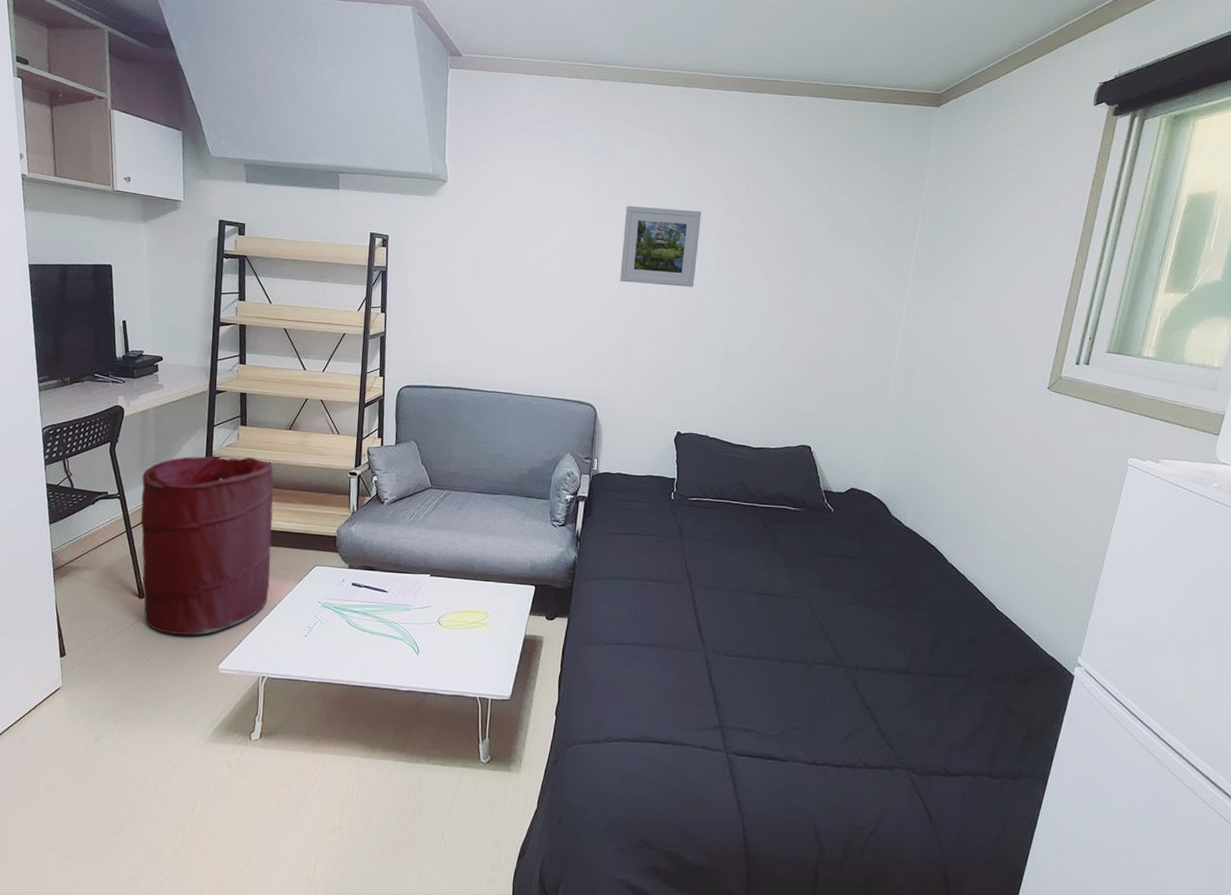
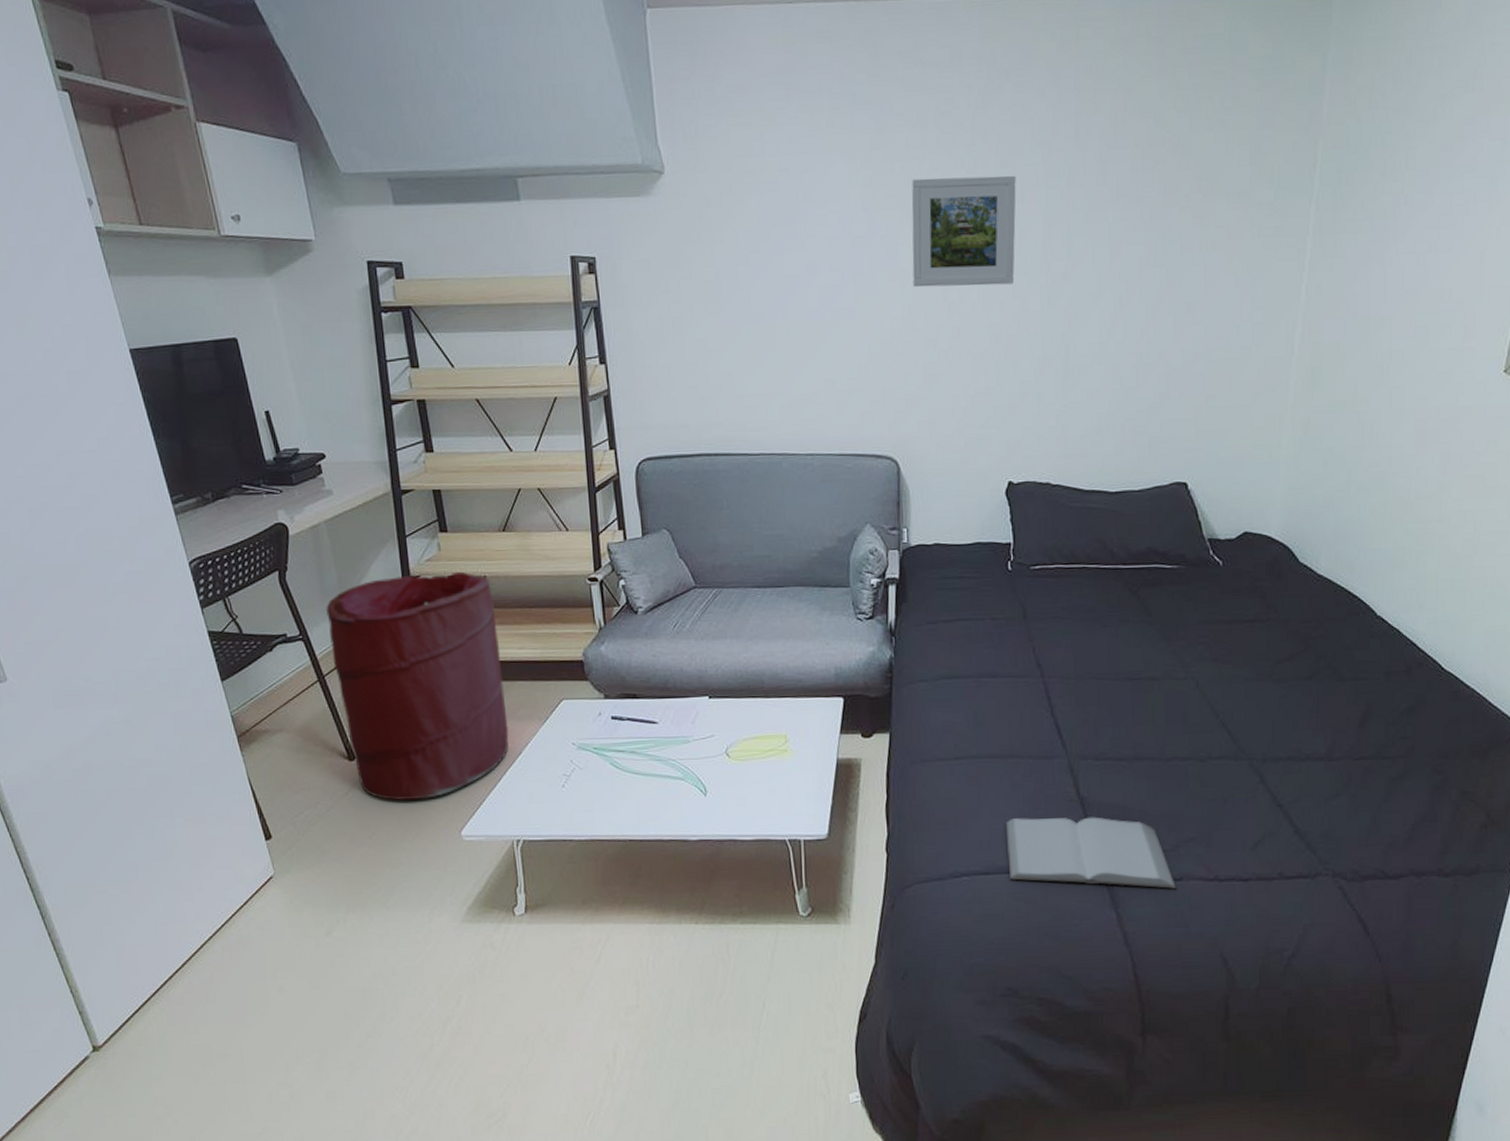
book: none [651,697,782,768] -> present [1005,817,1176,889]

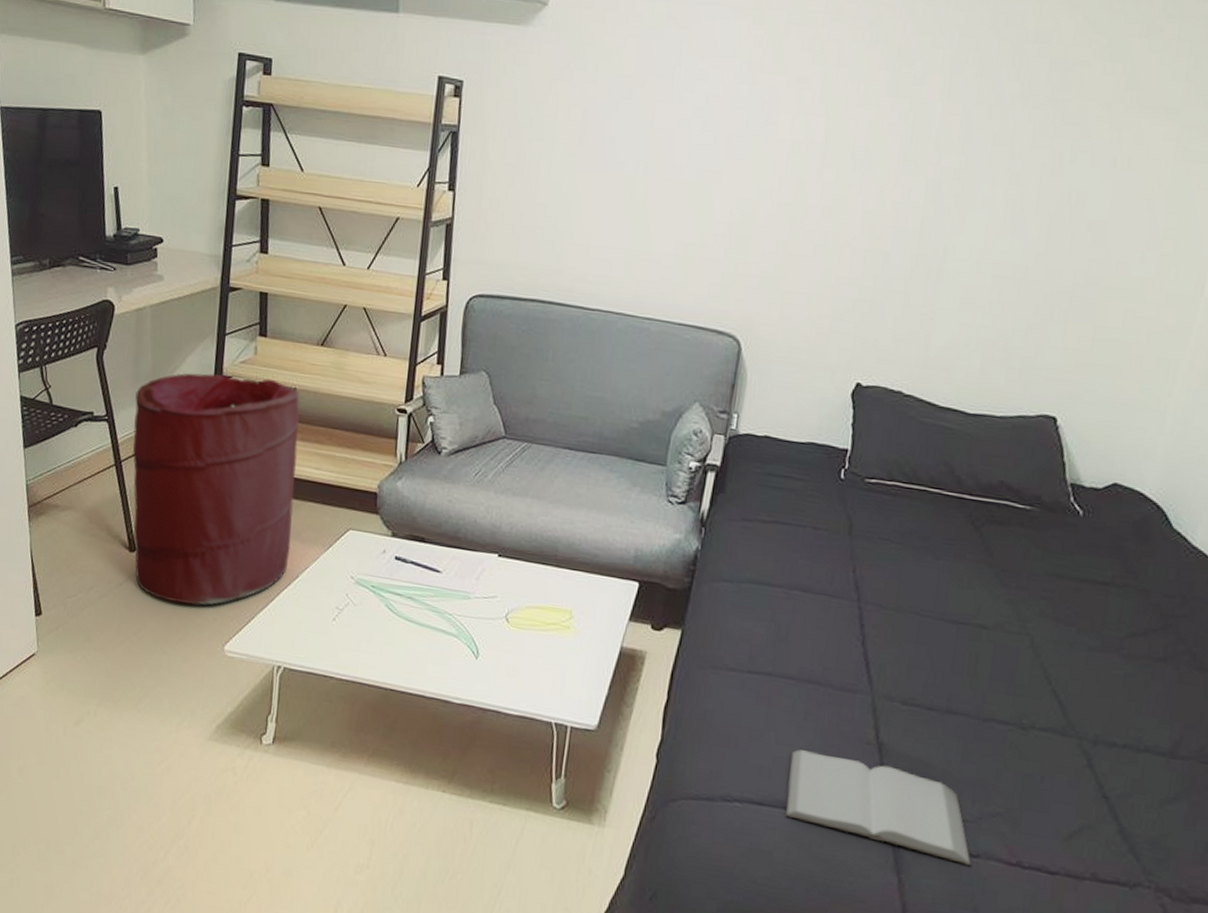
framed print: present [911,175,1016,288] -> none [788,45,919,172]

